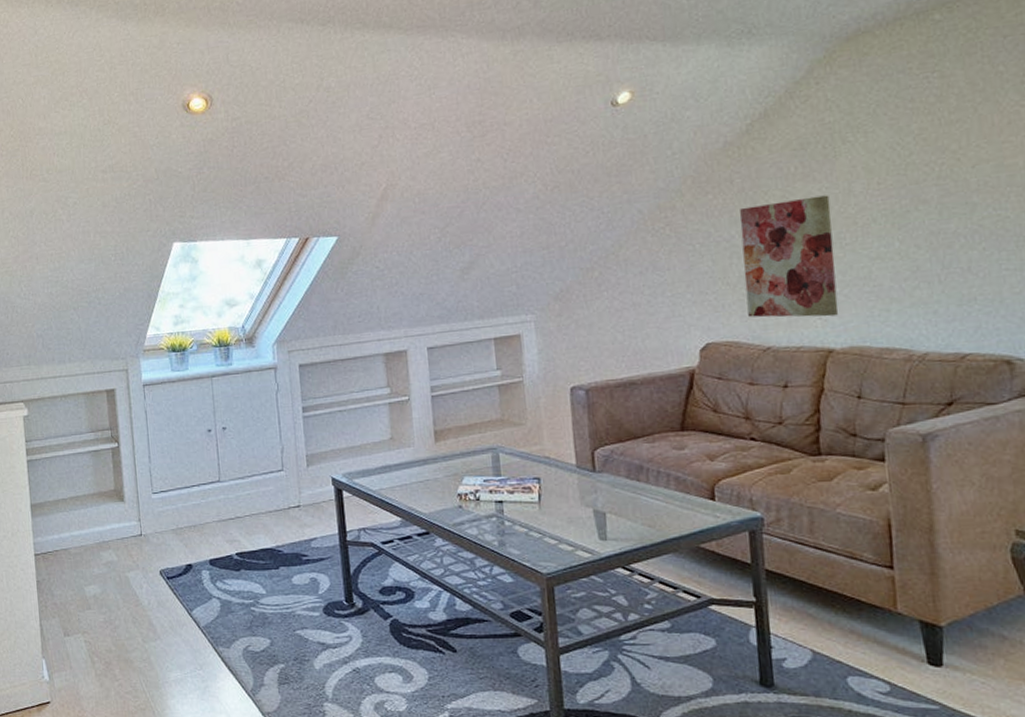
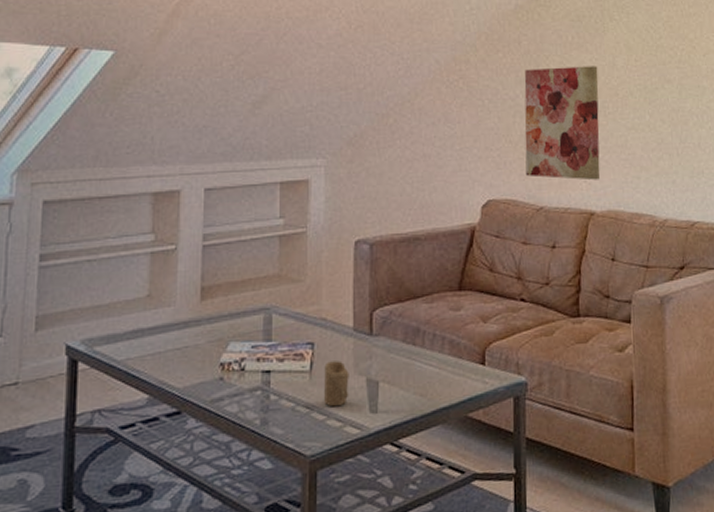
candle: none [552,494,578,534] -> present [324,360,349,407]

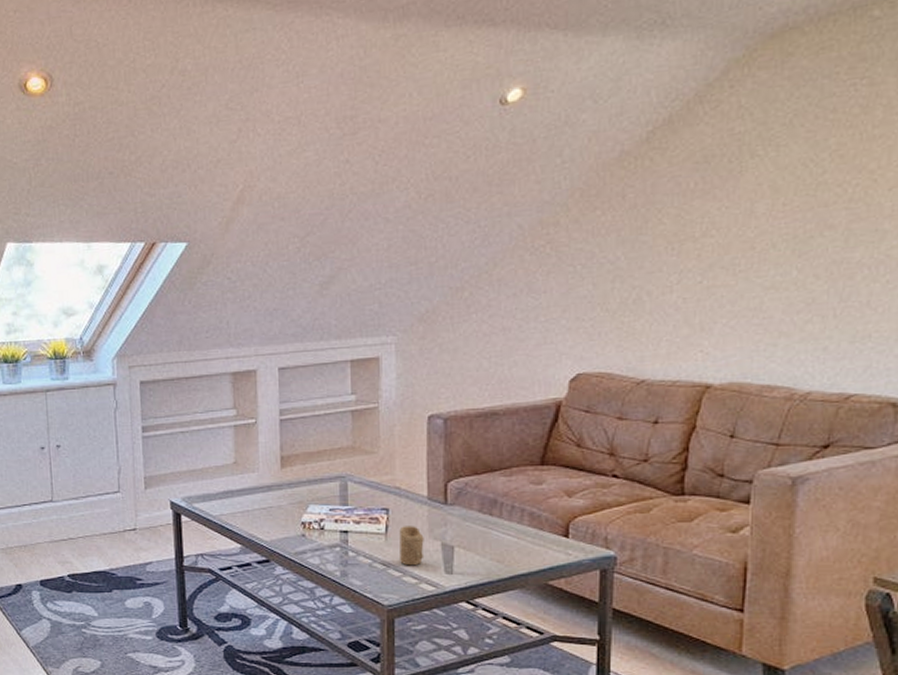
wall art: present [524,66,601,181] -> none [625,215,728,350]

